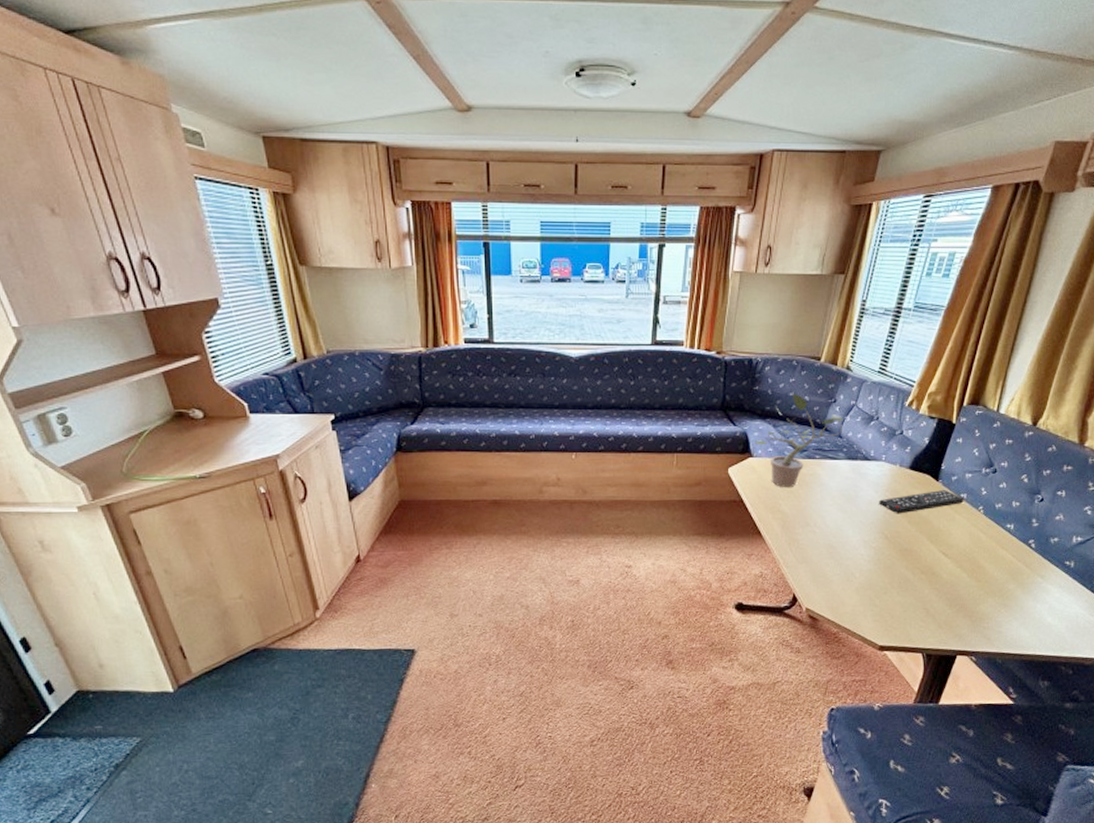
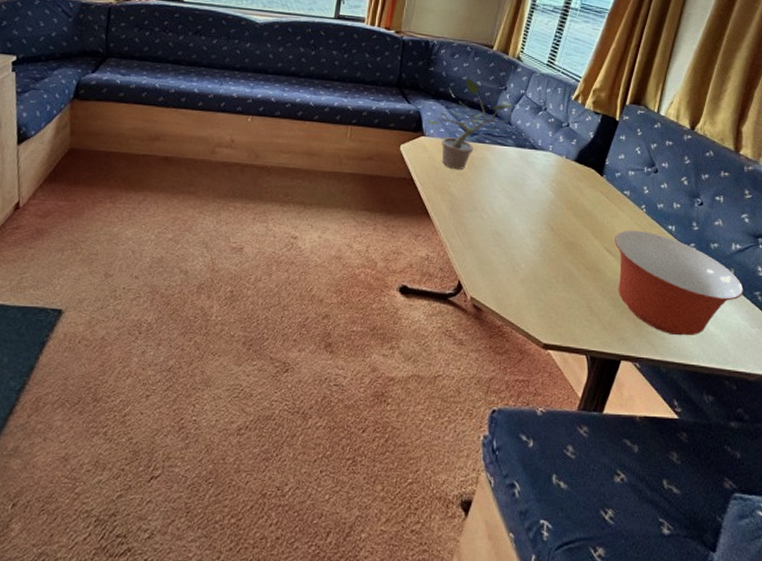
remote control: present [879,490,964,514] -> none [545,185,627,206]
mixing bowl: none [950,531,1083,629] -> present [614,230,744,336]

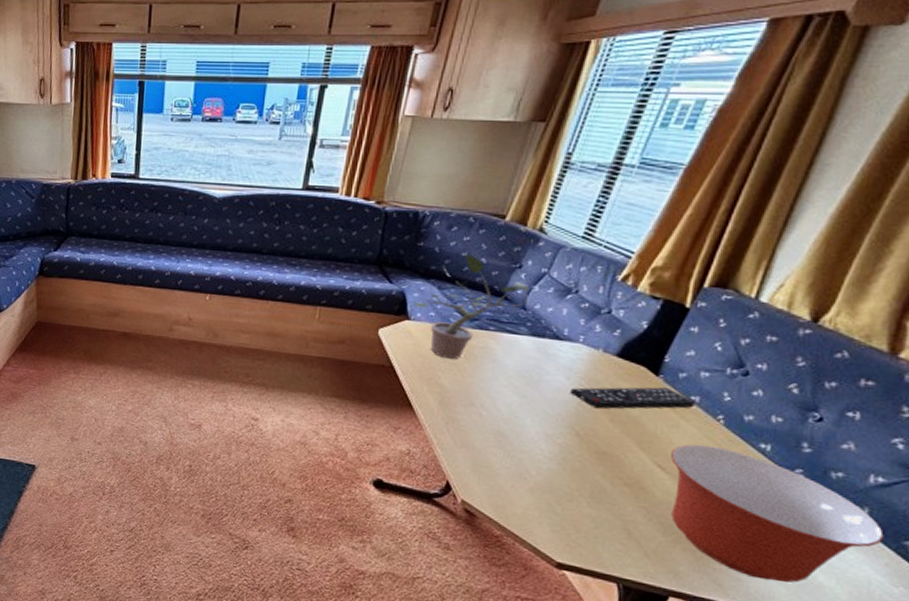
remote control: none [545,185,627,206] -> present [570,387,696,409]

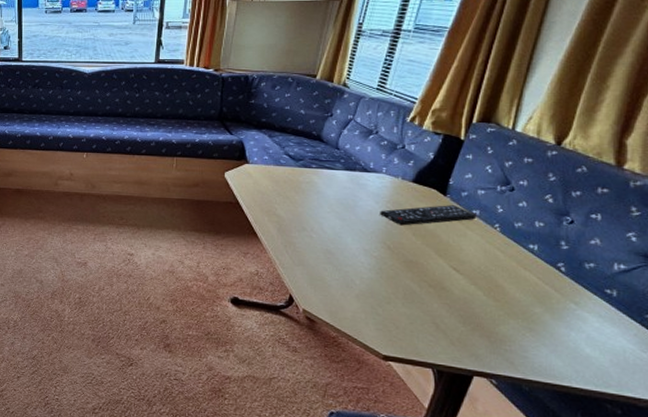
potted plant: present [413,253,530,360] -> none [250,106,341,194]
mixing bowl: present [670,444,884,583] -> none [461,249,630,356]

